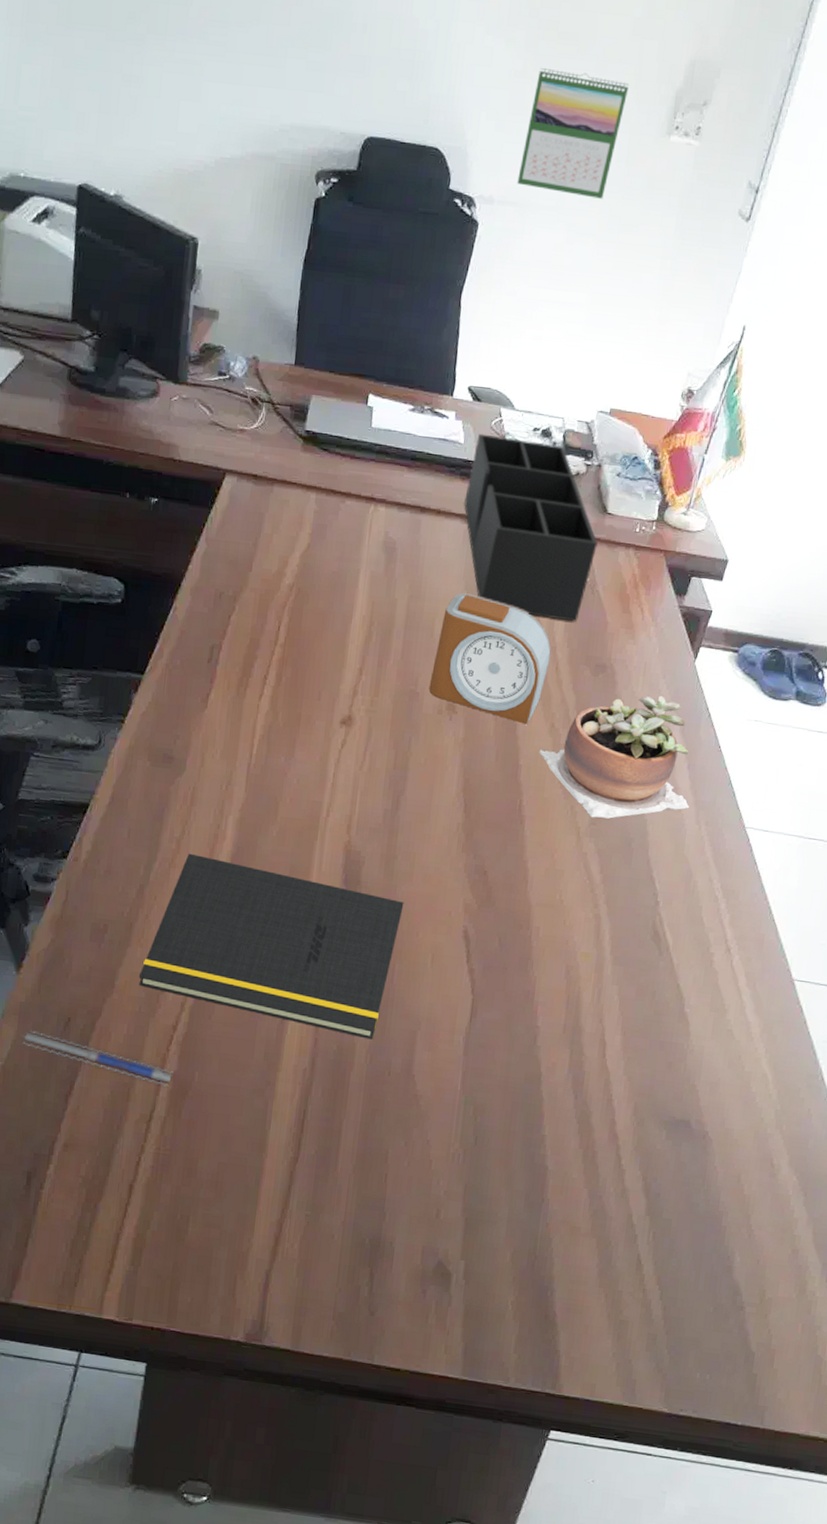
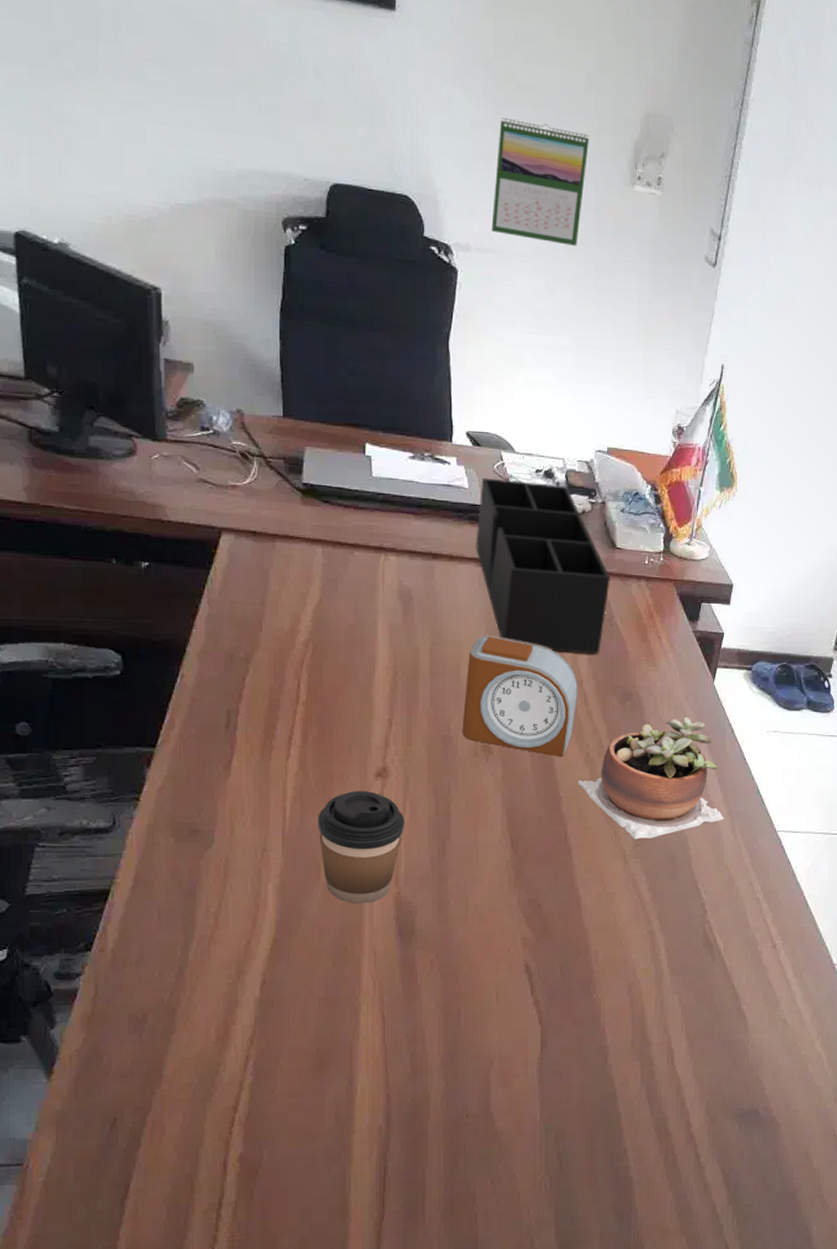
pen: present [21,1030,174,1086] -> none [62,1138,240,1170]
notepad: present [138,853,404,1040] -> none [188,927,462,1086]
coffee cup: none [280,735,363,848] -> present [318,790,404,904]

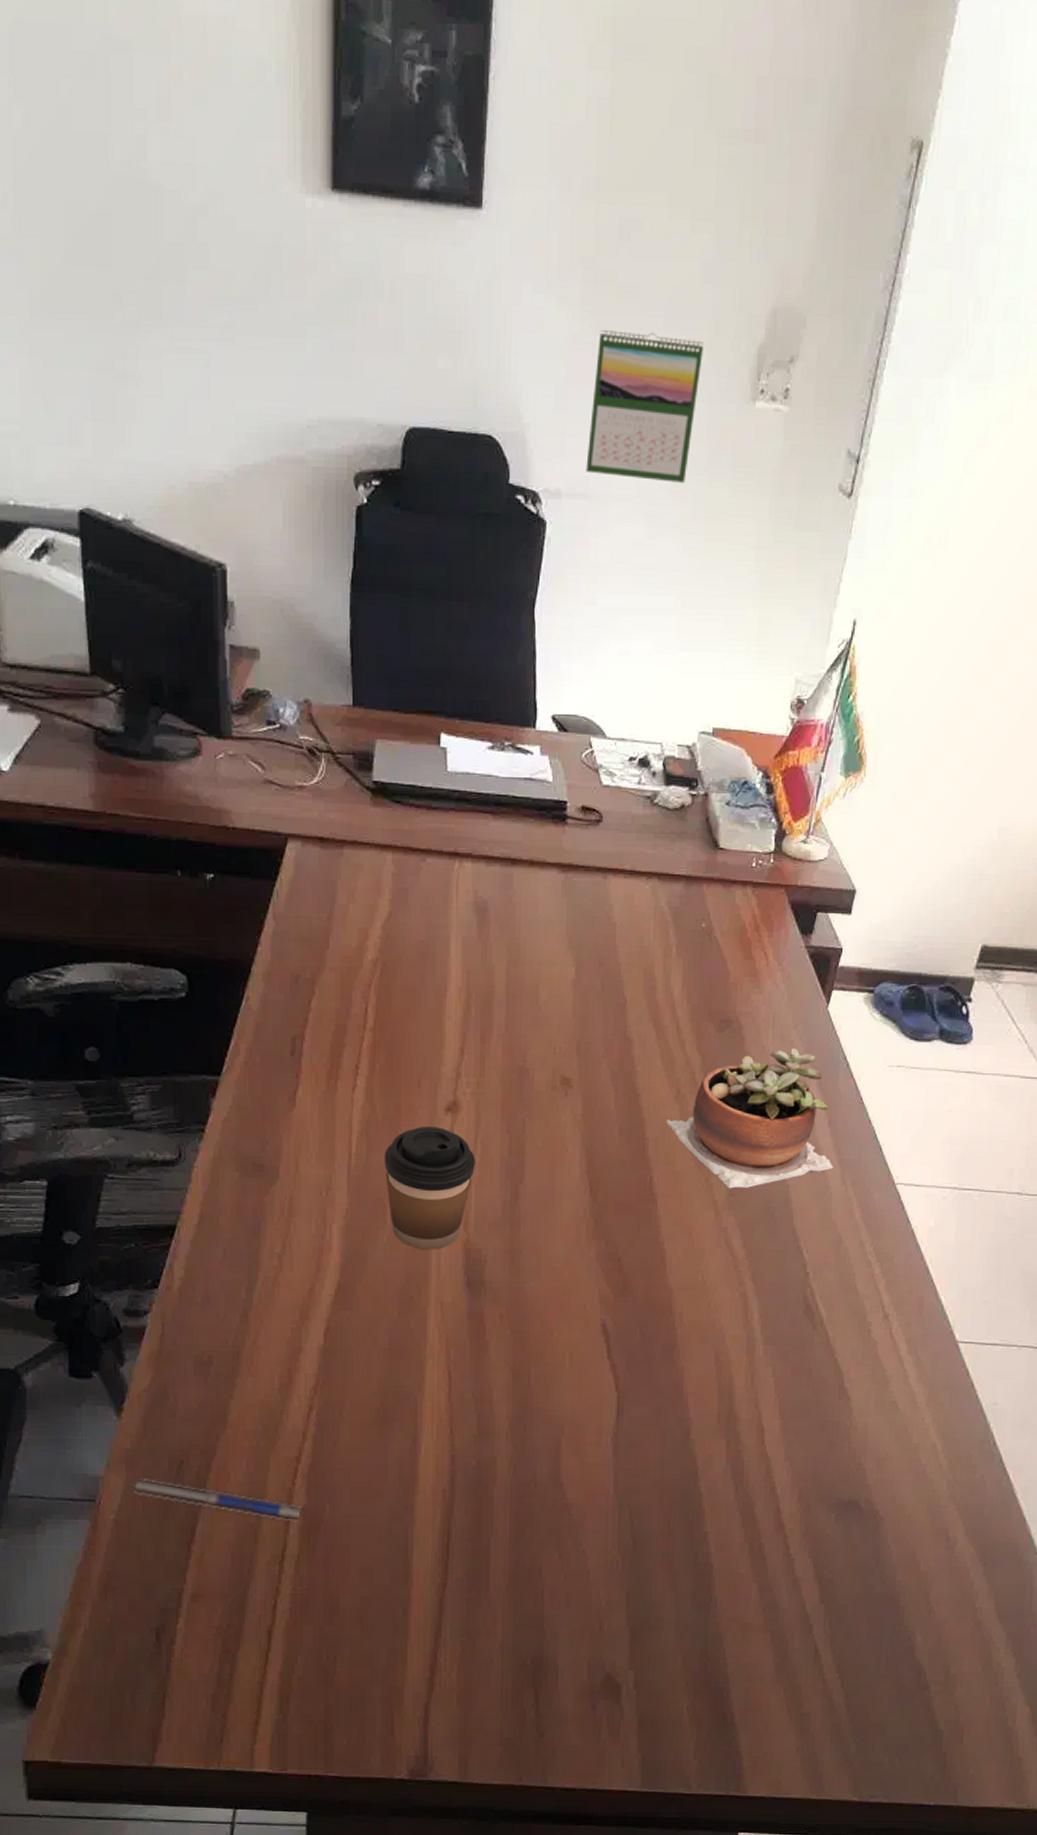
pen: none [62,1138,240,1170] -> present [131,1478,302,1522]
alarm clock: present [462,635,578,758] -> none [539,952,670,1093]
desk organizer: present [476,477,610,654] -> none [559,768,711,974]

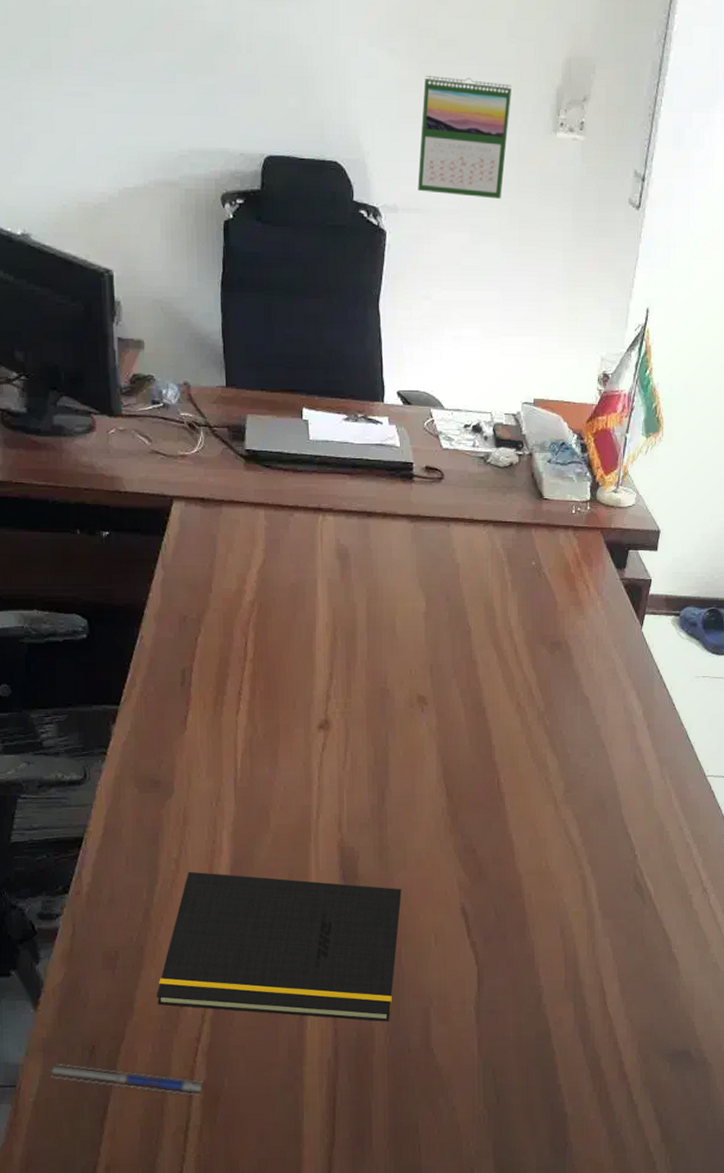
notepad: none [252,1269,534,1451] -> present [156,871,402,1022]
coffee cup: present [384,1125,475,1250] -> none [266,741,346,850]
succulent plant: present [666,1048,834,1189] -> none [509,664,654,786]

